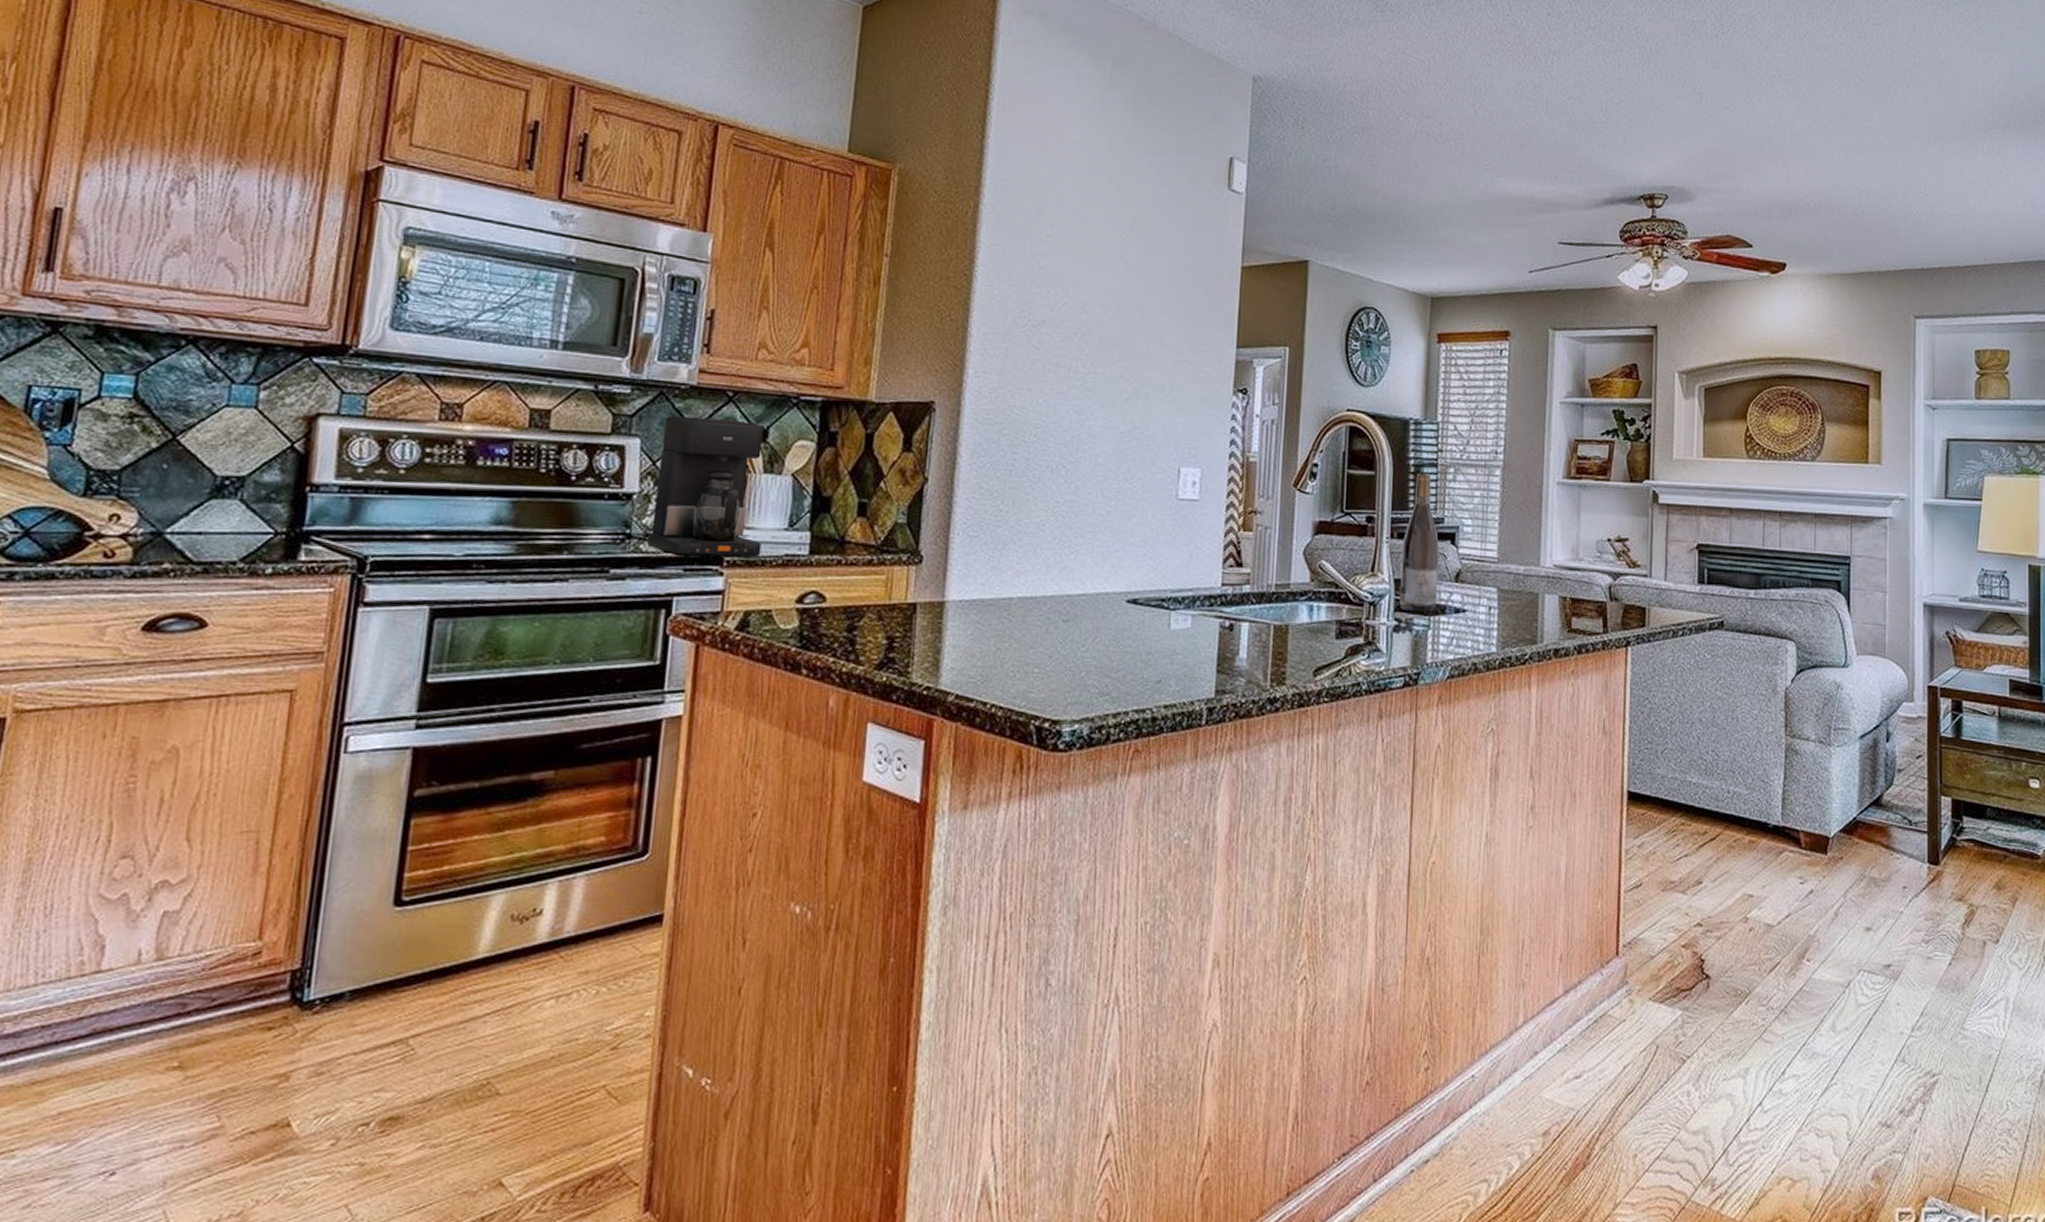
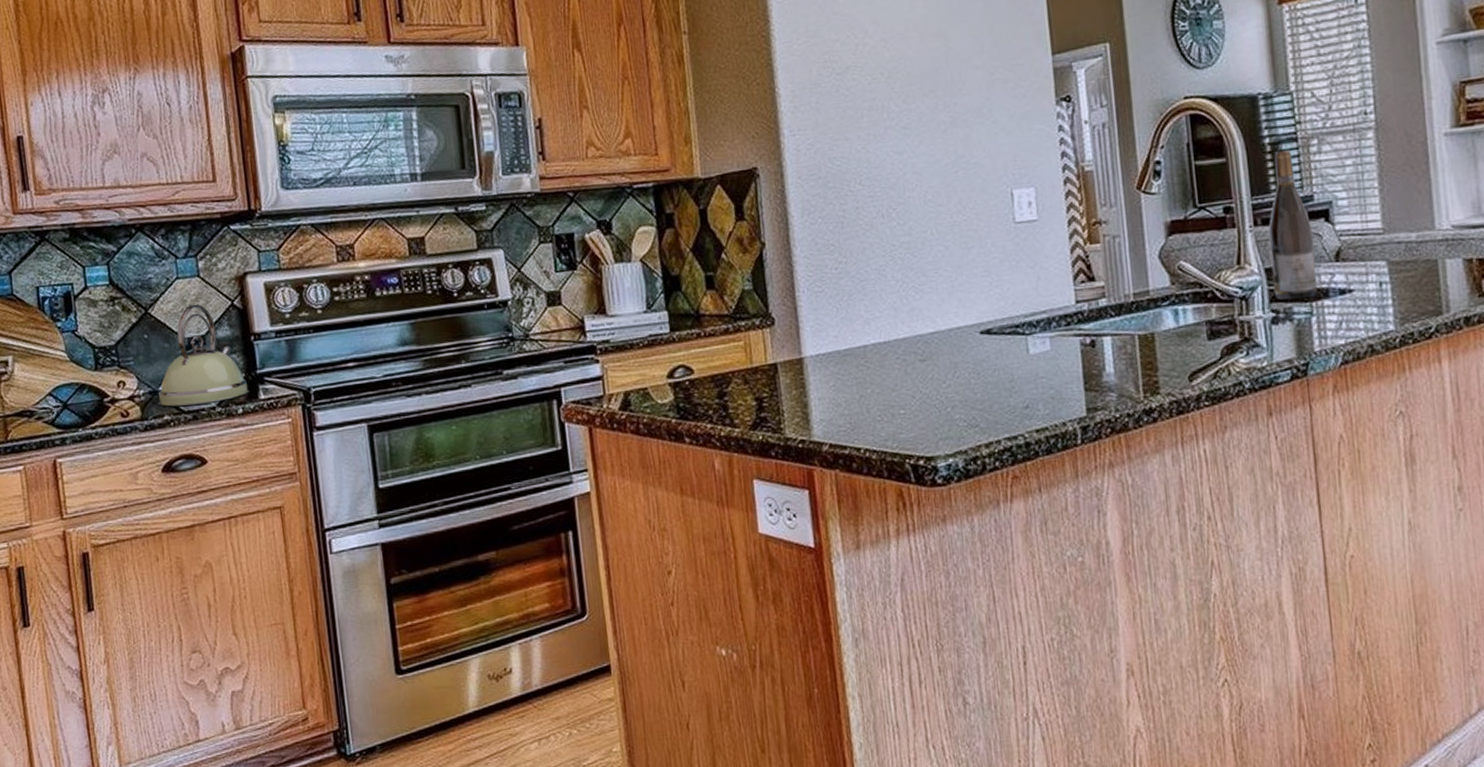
kettle: none [159,438,288,557] -> present [158,304,250,407]
coffee maker: present [647,416,764,559] -> none [520,217,628,352]

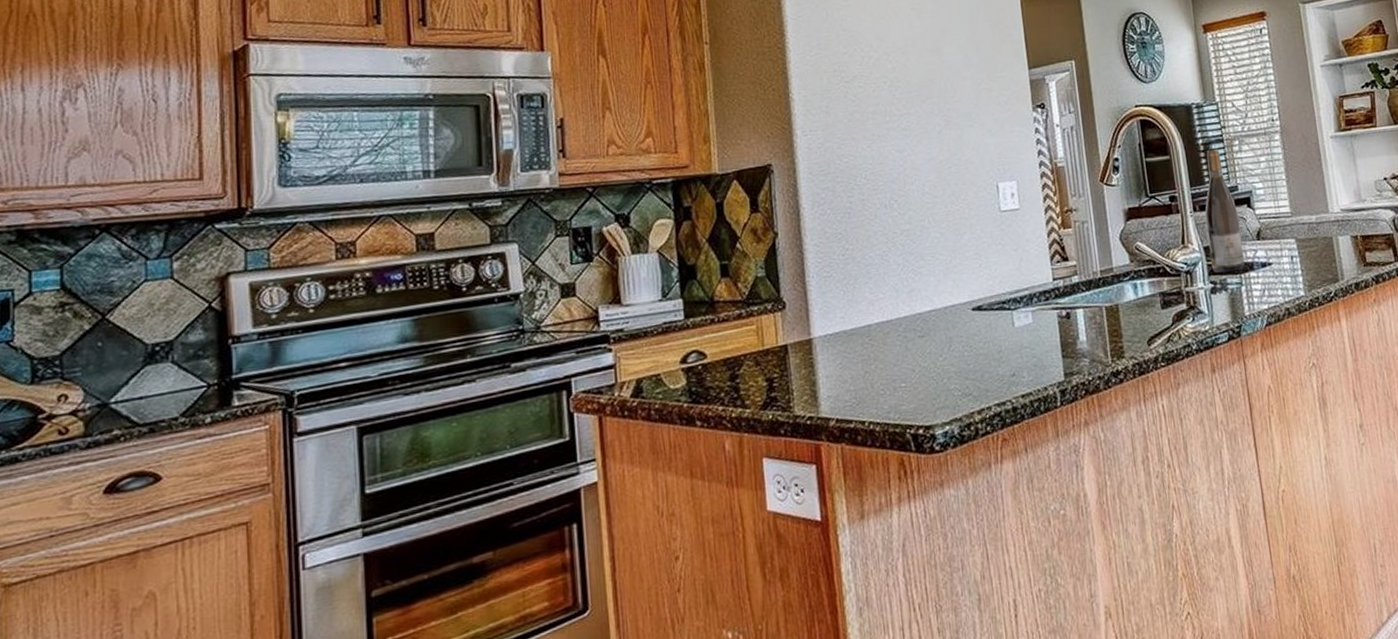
kettle: present [158,304,250,407] -> none [107,307,222,421]

